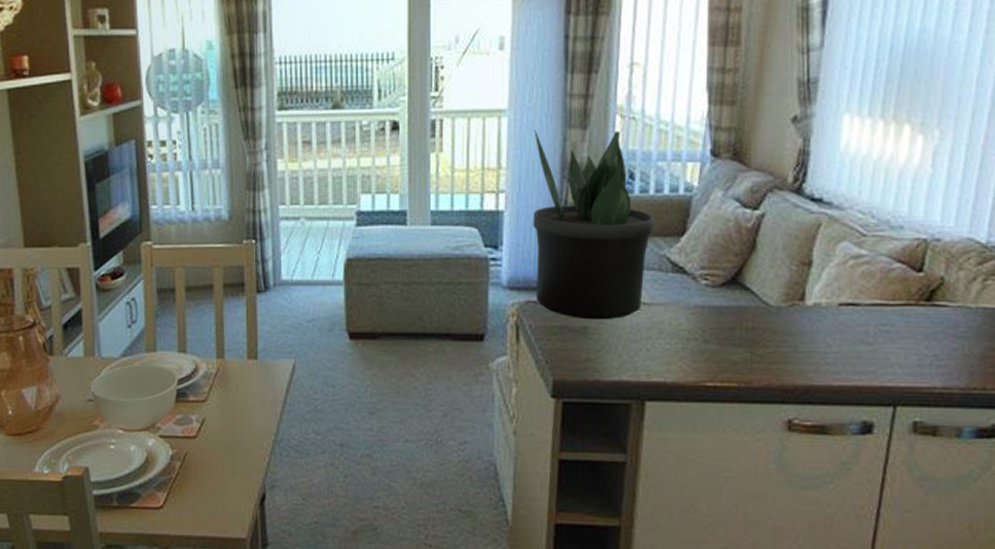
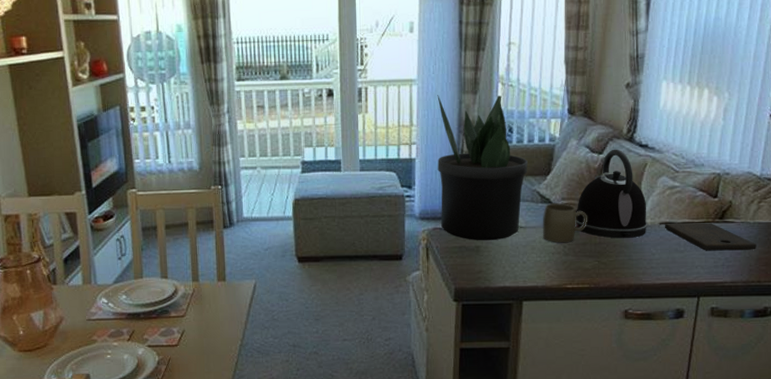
bowl: present [90,364,178,433] -> none [89,288,162,344]
mug: none [673,273,736,327] -> present [542,203,587,243]
kettle: none [719,203,823,323] -> present [575,149,648,238]
cutting board: none [845,304,980,345] -> present [664,222,756,251]

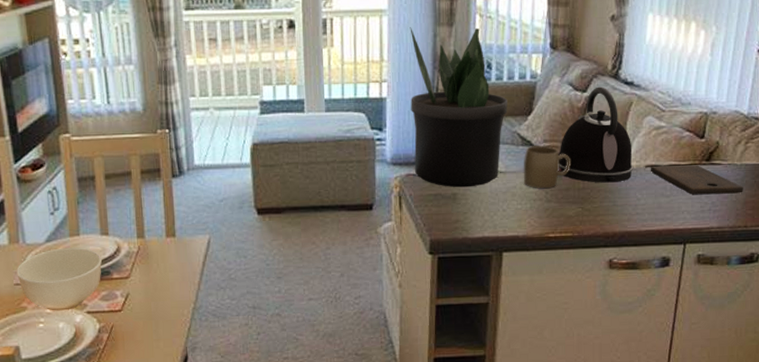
bowl: none [89,288,162,344] -> present [16,247,102,311]

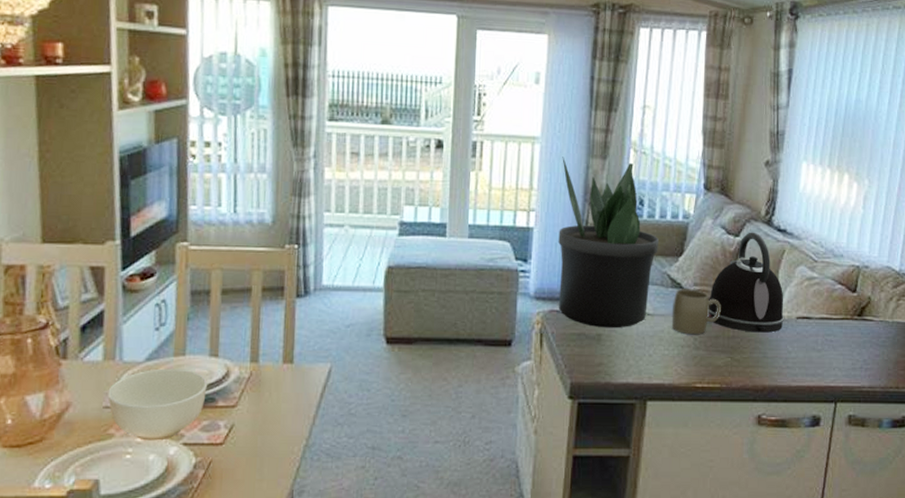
cutting board: present [650,165,743,195] -> none [801,317,895,352]

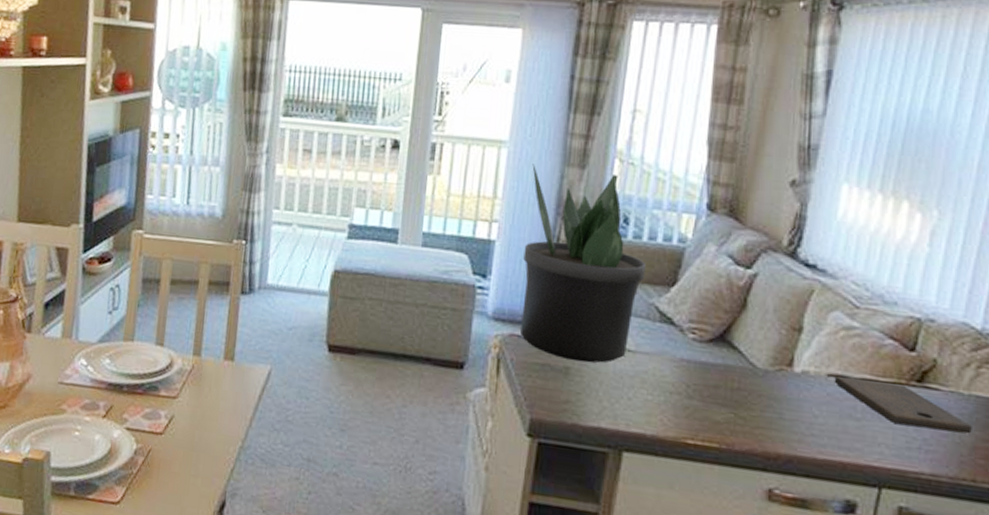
bowl: present [107,368,207,441] -> none [63,351,152,422]
mug: present [671,289,721,335] -> none [658,324,723,381]
kettle: present [707,232,785,333] -> none [705,264,811,389]
cutting board: none [801,317,895,352] -> present [834,375,972,434]

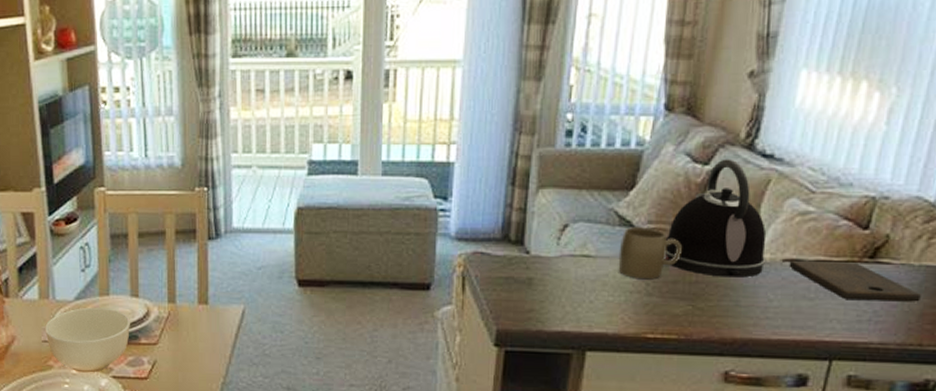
bowl: none [63,351,152,422] -> present [45,307,130,373]
planter: present [520,164,646,363] -> none [483,81,604,272]
mug: none [658,324,723,381] -> present [618,227,682,280]
kettle: none [705,264,811,389] -> present [664,159,767,278]

